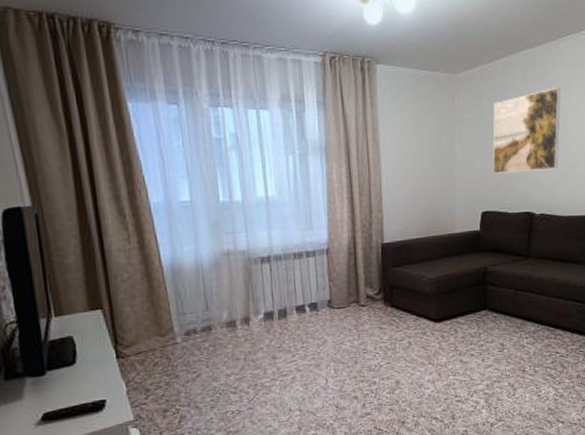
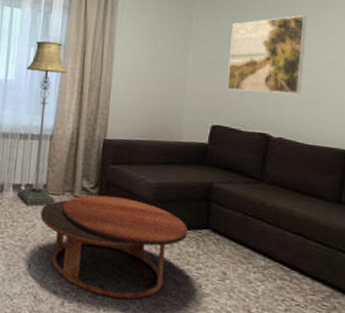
floor lamp: none [287,145,342,324] -> present [17,40,68,206]
coffee table: none [329,297,469,390] -> present [40,195,188,300]

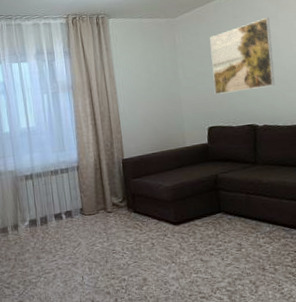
floor lamp: present [17,40,68,206] -> none [44,85,93,229]
coffee table: present [40,195,188,300] -> none [82,203,205,286]

